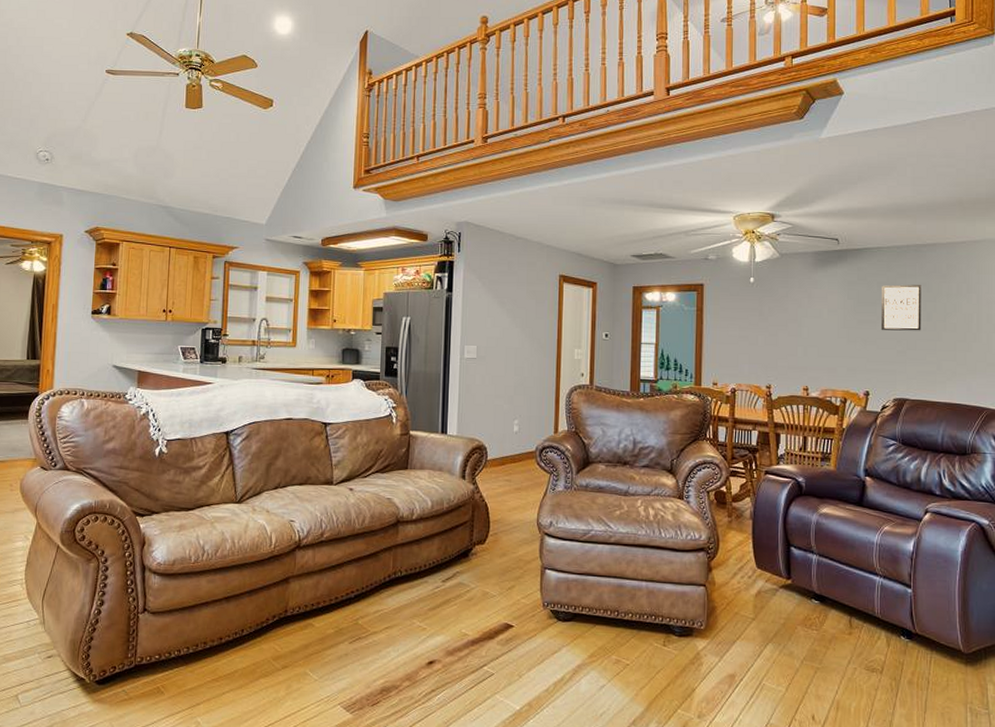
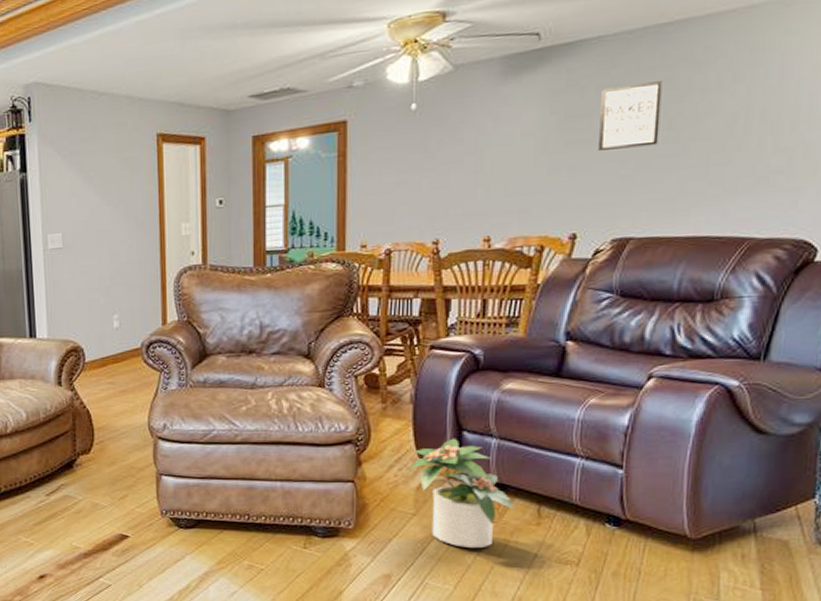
potted plant: none [746,552,832,653] -> present [404,438,515,549]

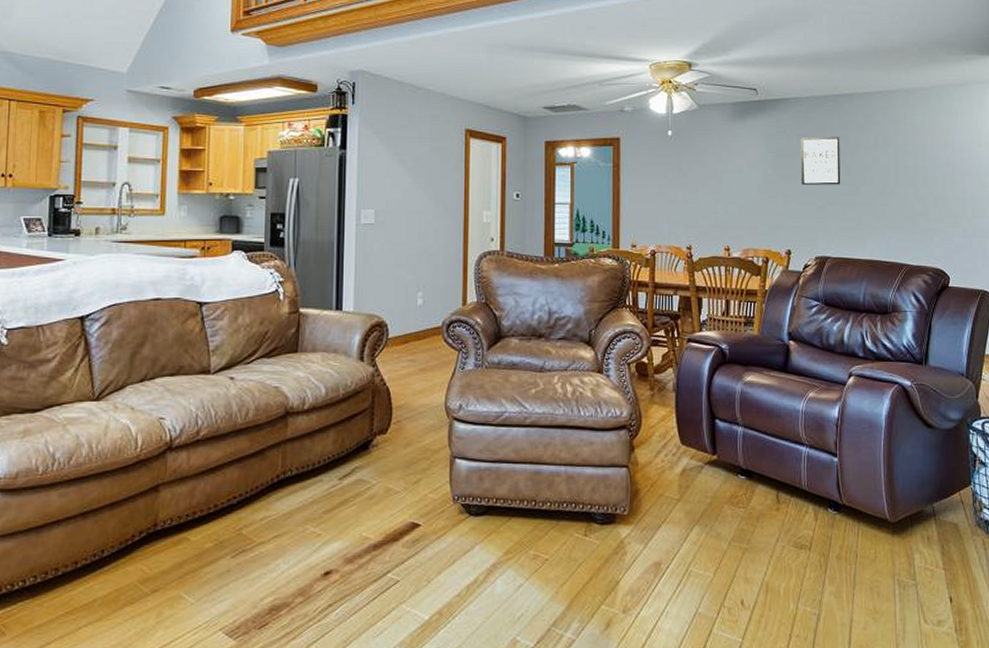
potted plant: present [404,438,515,549] -> none [670,425,759,534]

